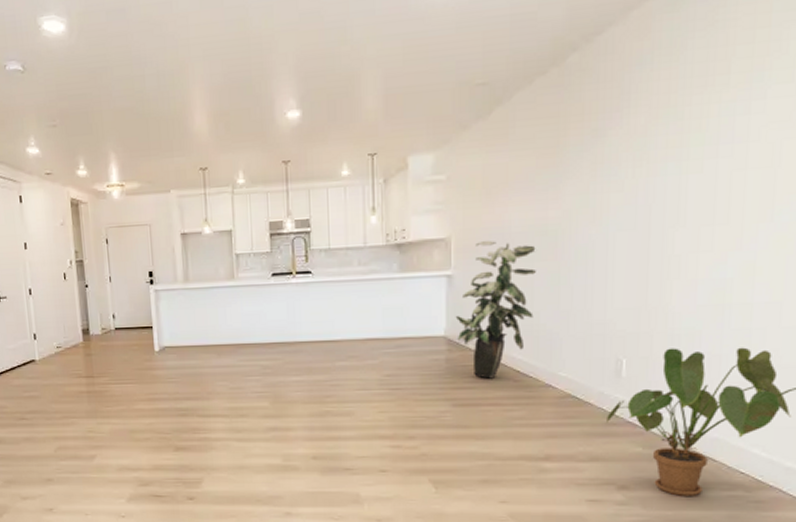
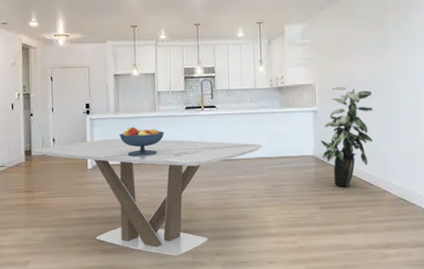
dining table: none [91,313,375,457] -> present [33,138,263,256]
fruit bowl: none [190,300,246,337] -> present [119,127,165,157]

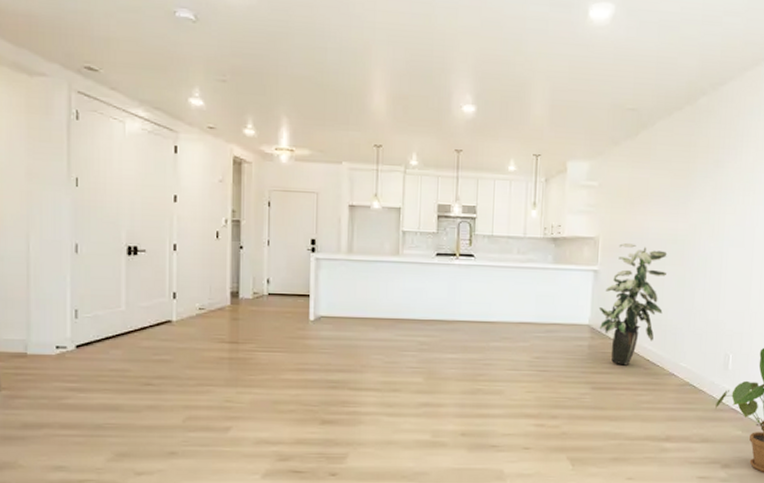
dining table: present [33,138,263,256] -> none [241,284,528,433]
fruit bowl: present [119,127,165,157] -> none [351,273,408,310]

